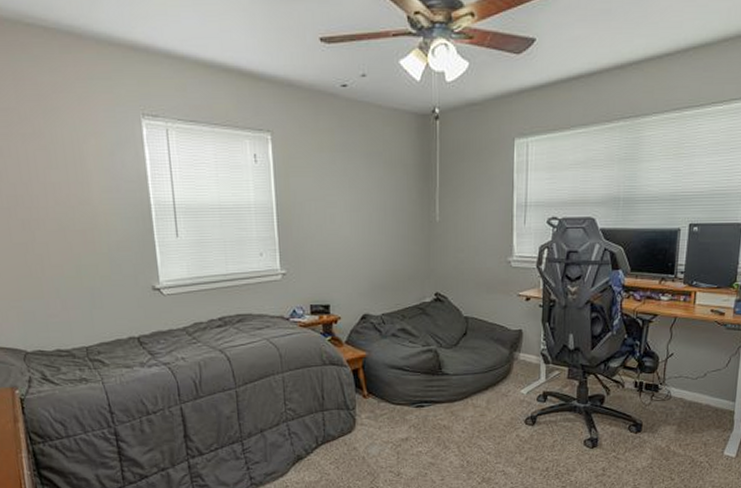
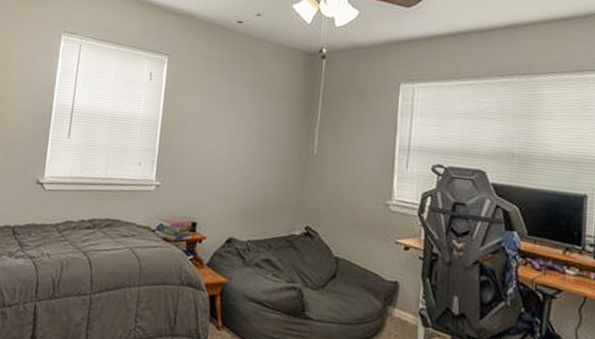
books: none [291,302,328,327] -> present [157,217,193,242]

